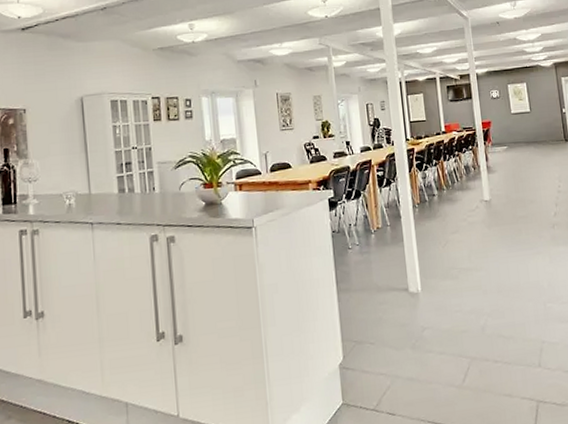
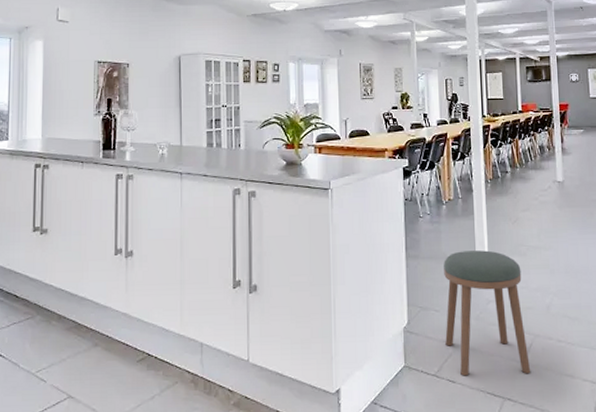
stool: none [376,276,470,408] -> present [444,250,531,376]

